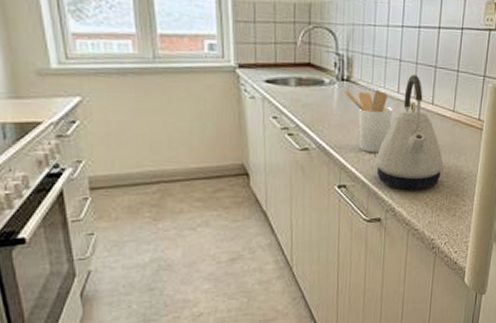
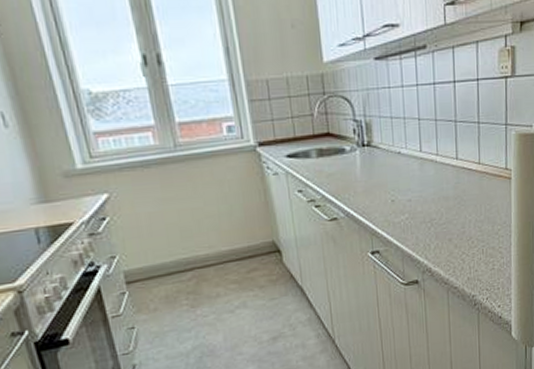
utensil holder: present [344,89,394,153] -> none [366,152,418,216]
kettle: present [375,74,444,190] -> none [405,131,476,248]

